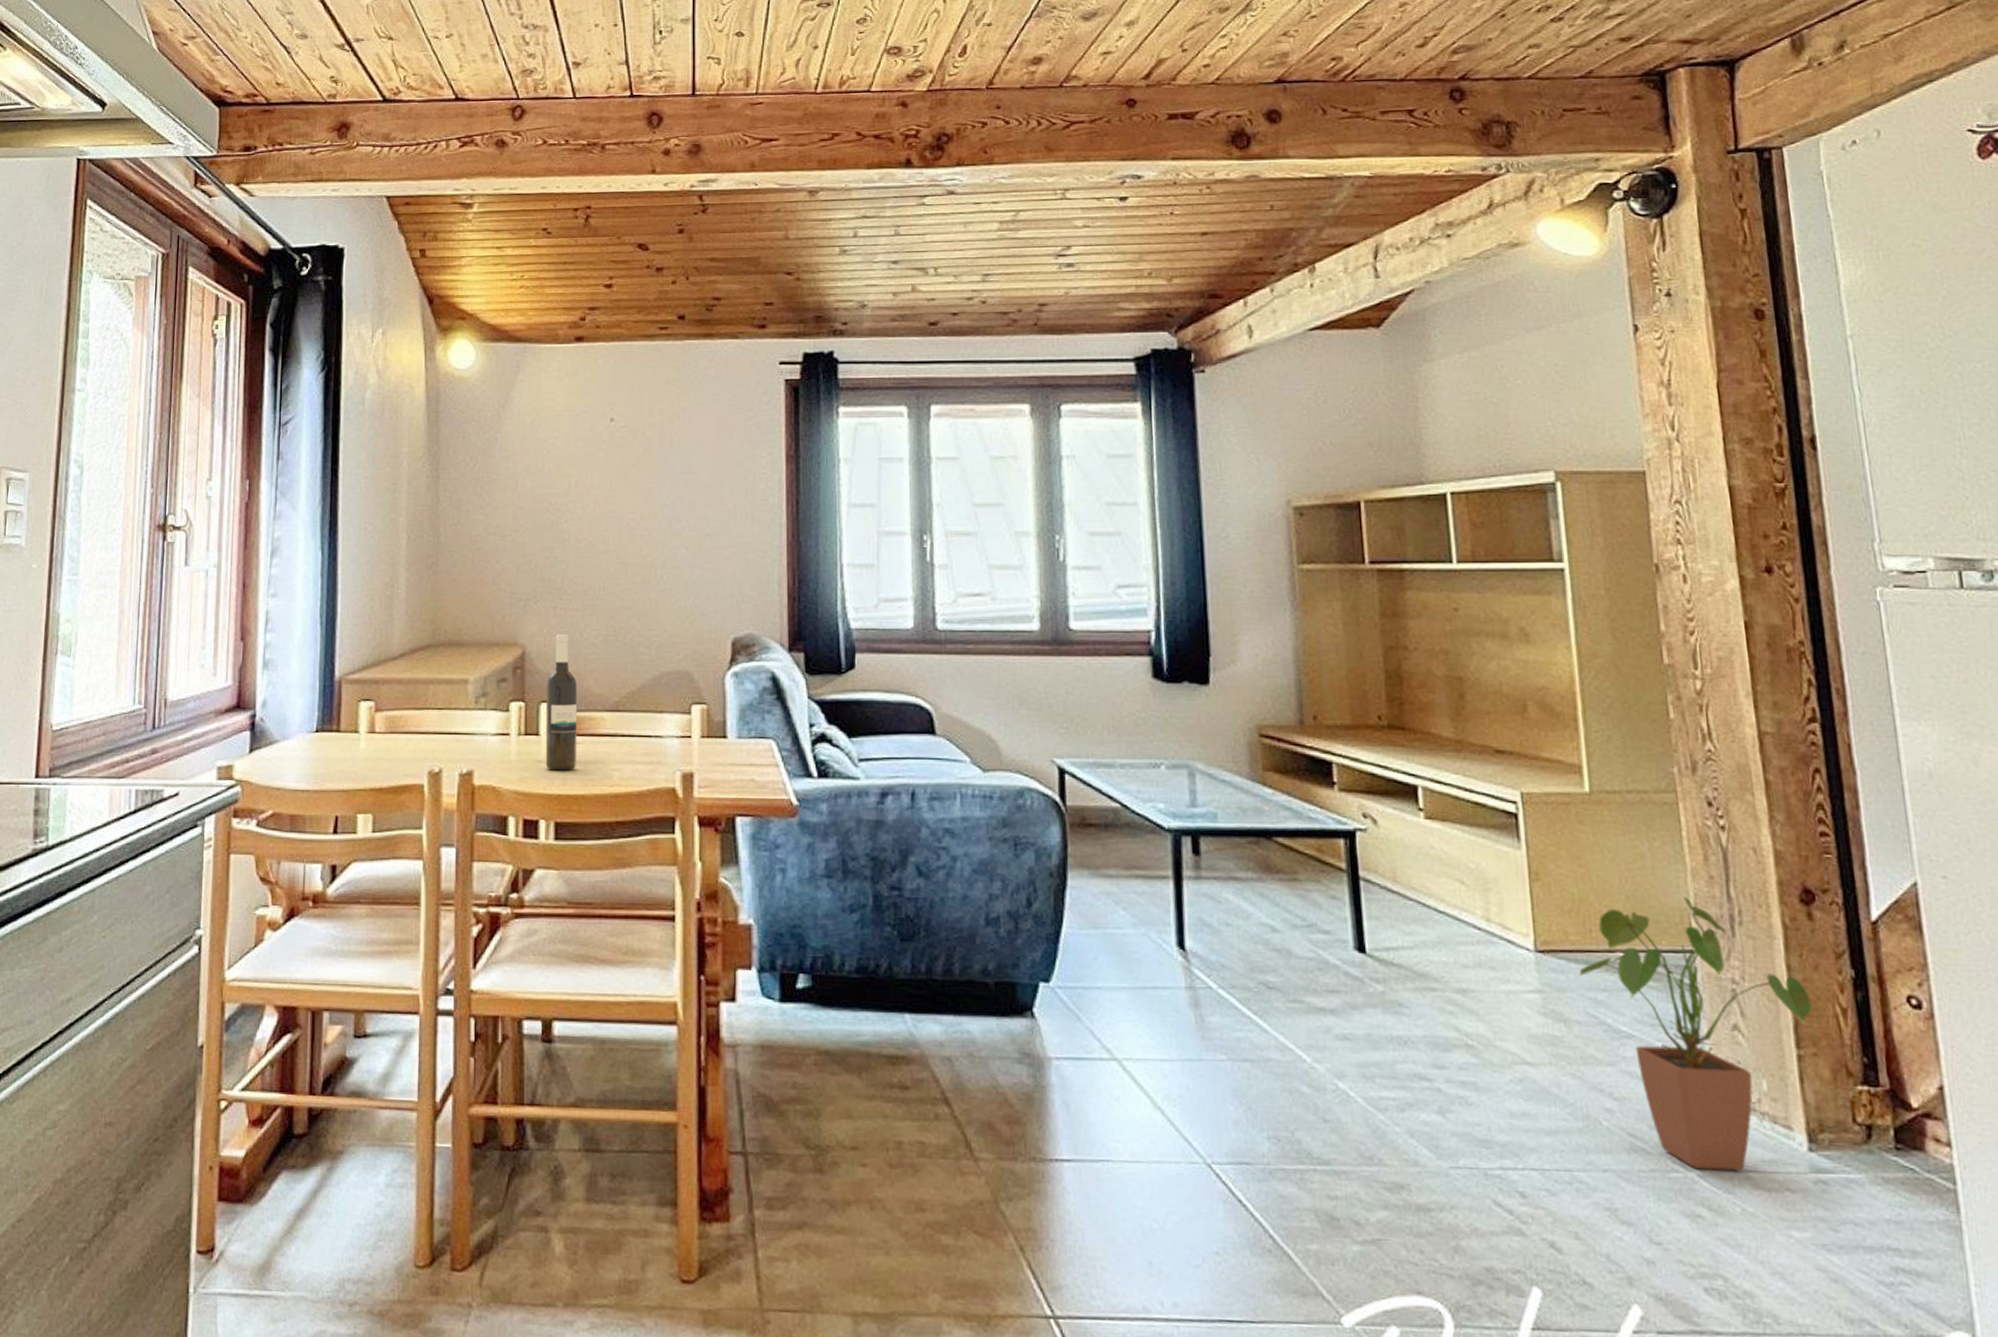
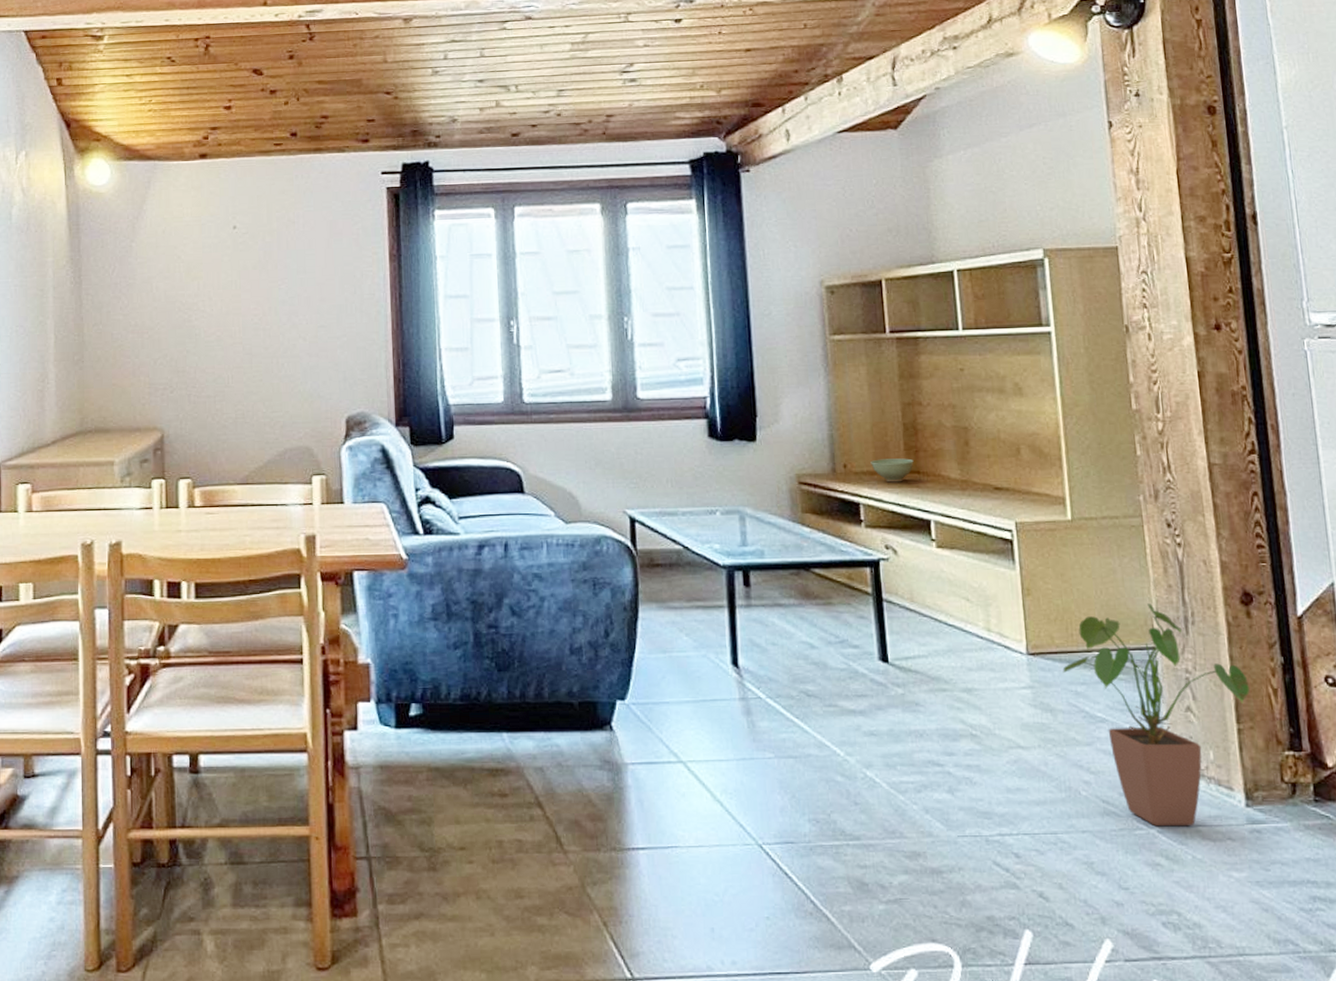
wine bottle: present [545,634,578,771] -> none [183,418,213,538]
bowl: none [1345,711,1398,739] -> present [870,458,914,483]

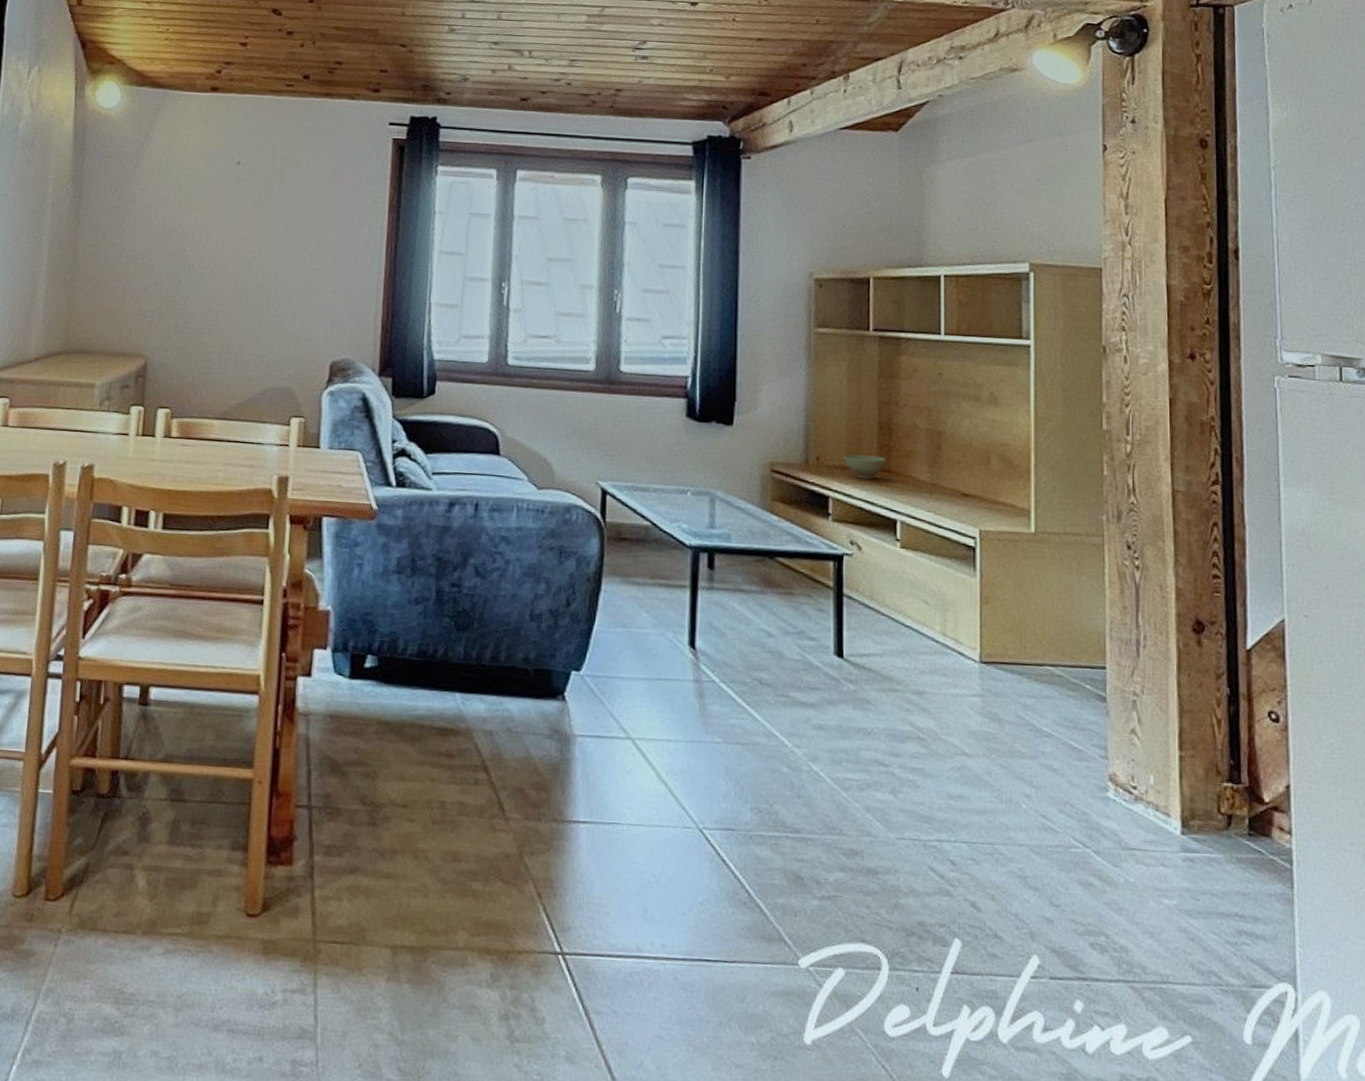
house plant: present [1063,603,1250,826] -> none [1013,623,1194,848]

